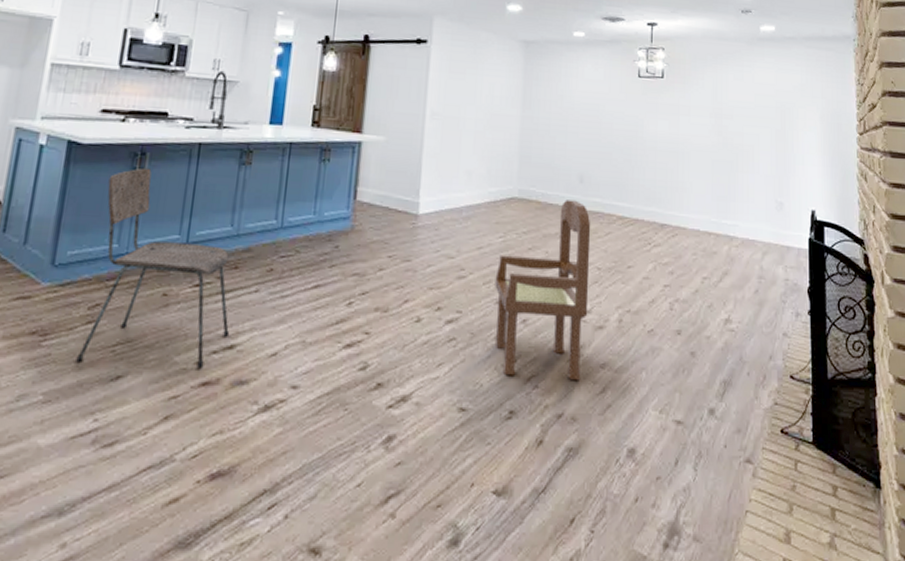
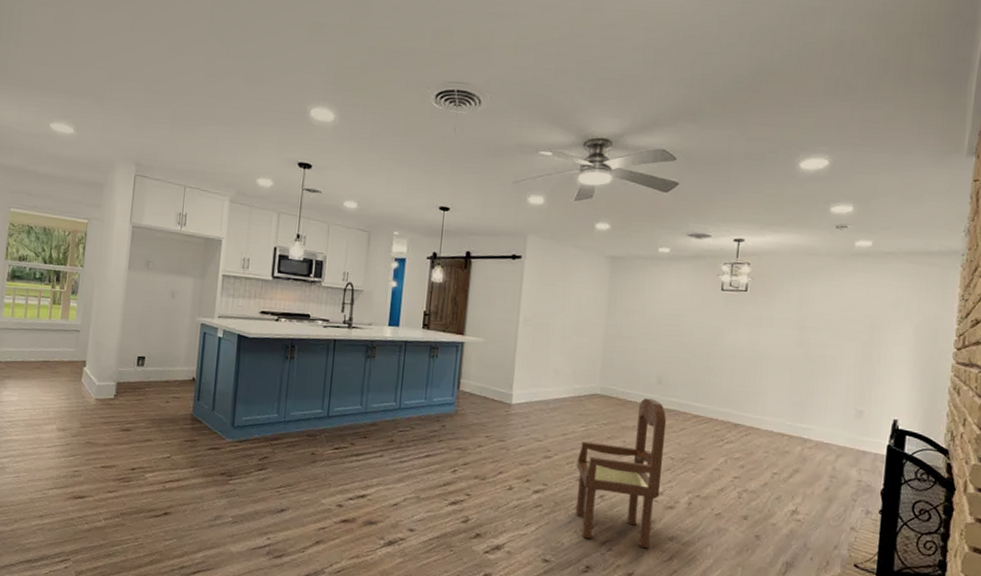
dining chair: present [76,167,230,369] -> none [253,357,362,510]

